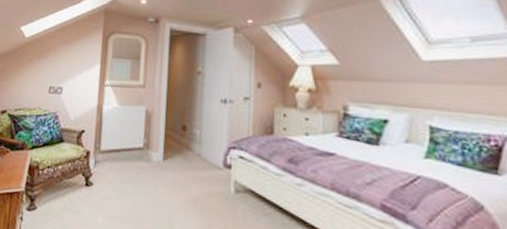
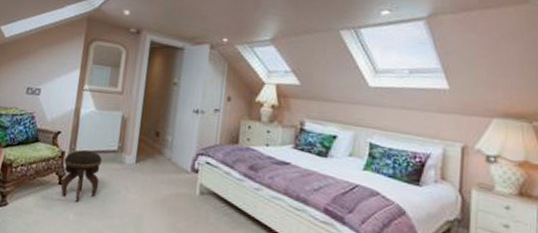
footstool: none [87,149,128,204] -> present [60,150,102,202]

